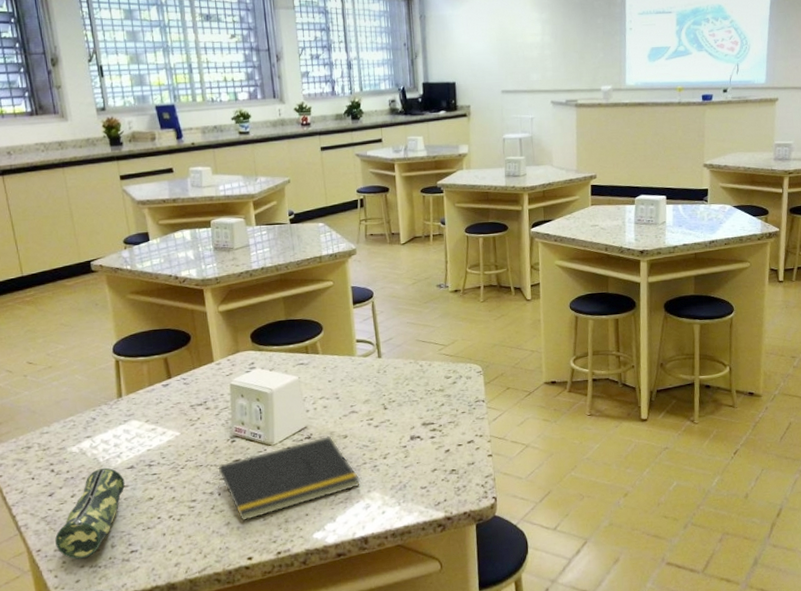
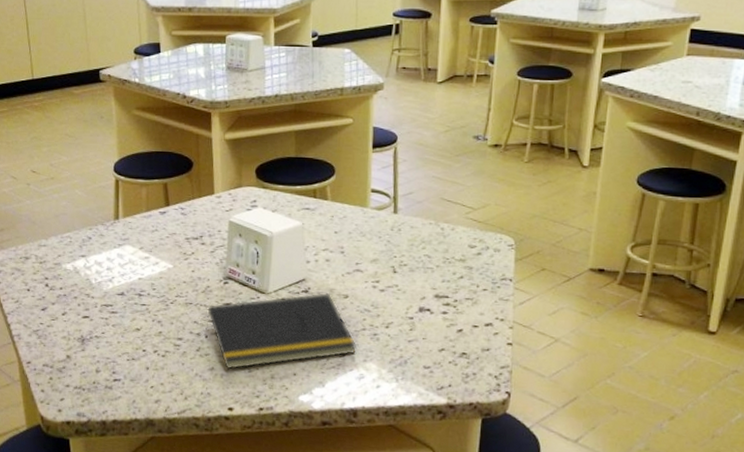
pencil case: present [55,467,125,560] -> none [45,290,114,378]

